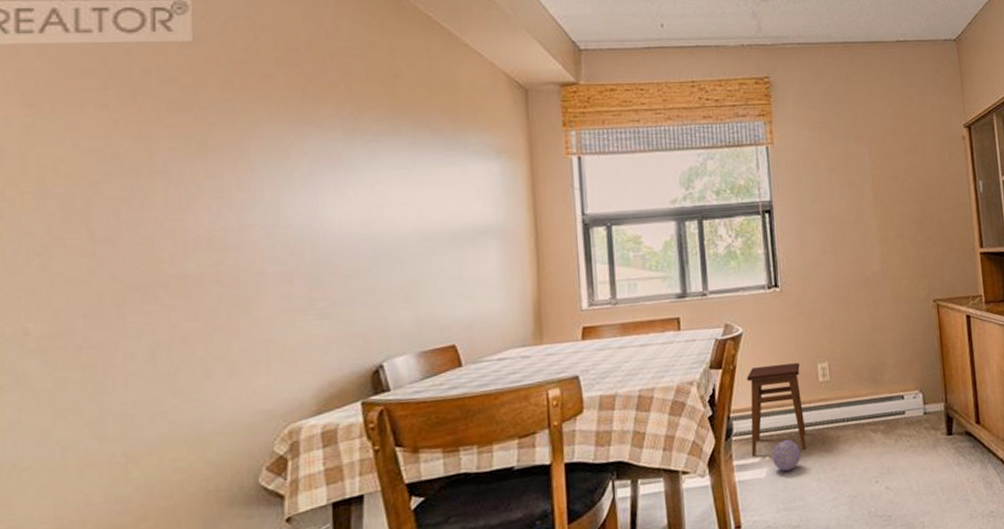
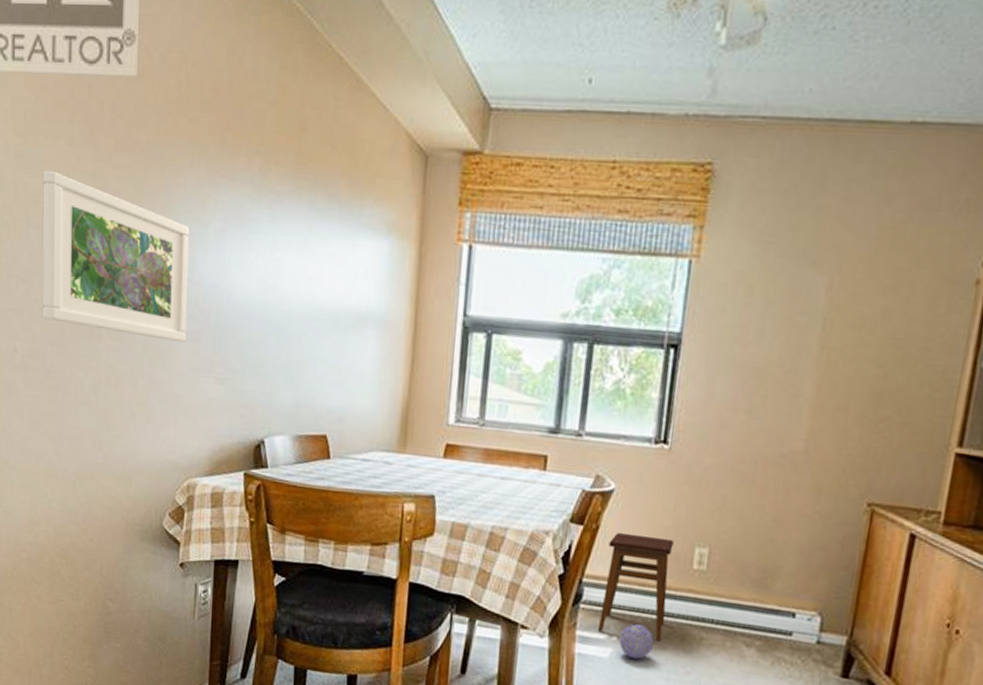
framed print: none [65,137,274,292] -> present [42,170,190,342]

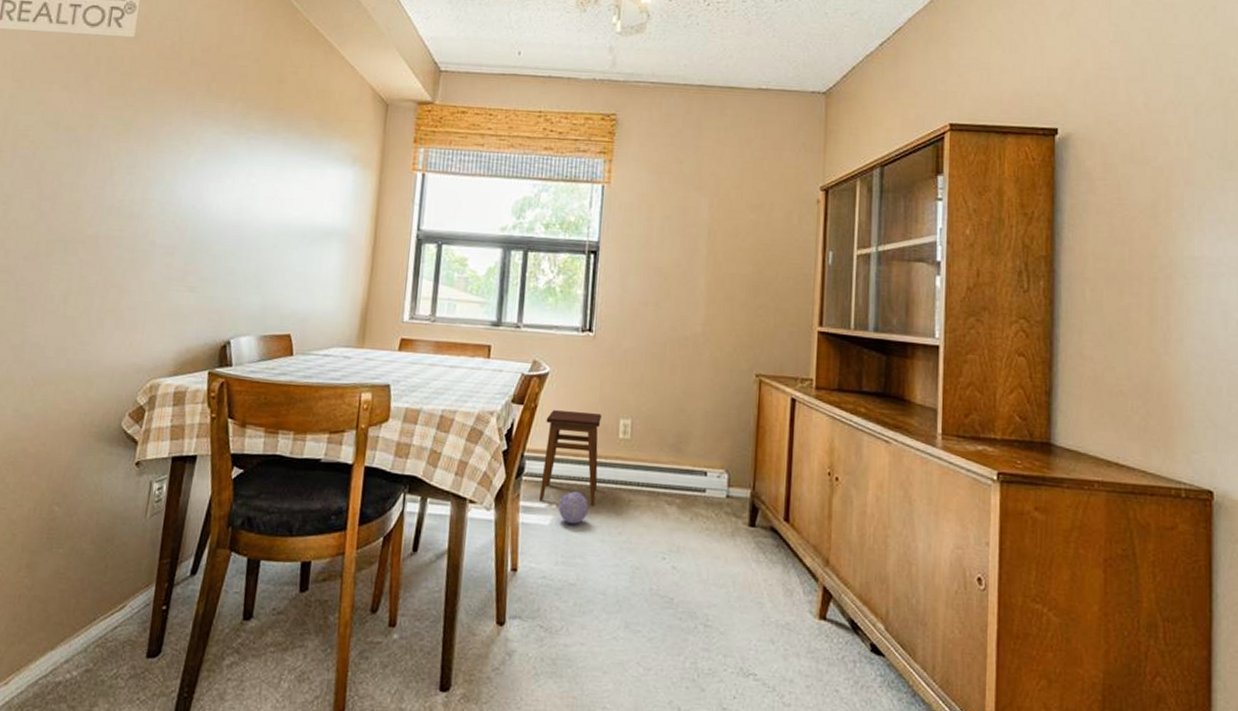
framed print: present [42,170,190,342] -> none [18,109,172,256]

